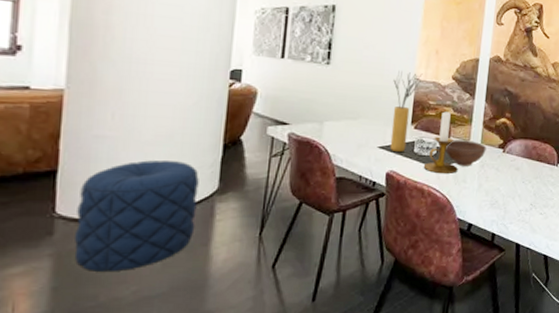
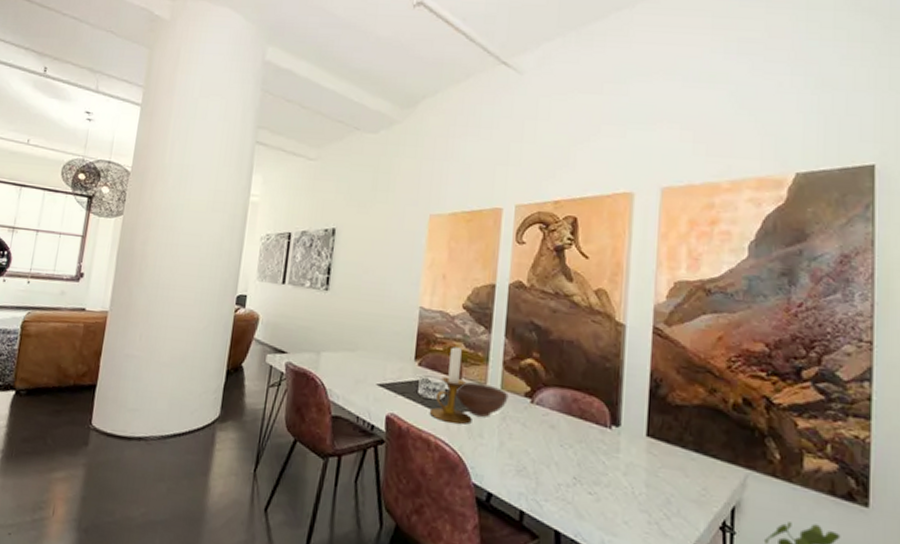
pouf: present [74,160,199,272] -> none [101,381,204,490]
vase: present [390,71,423,153] -> none [390,298,428,393]

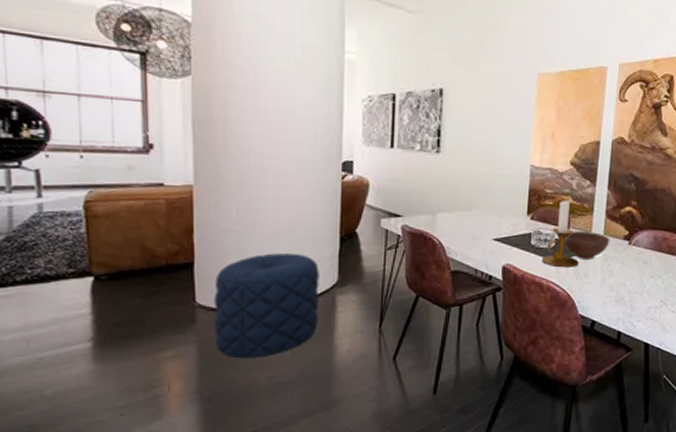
pouf: none [101,381,204,490] -> present [214,253,320,358]

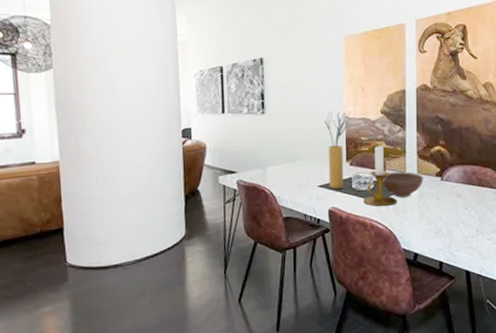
pouf: present [214,253,320,358] -> none [81,213,172,309]
vase: none [505,158,538,245] -> present [324,111,352,190]

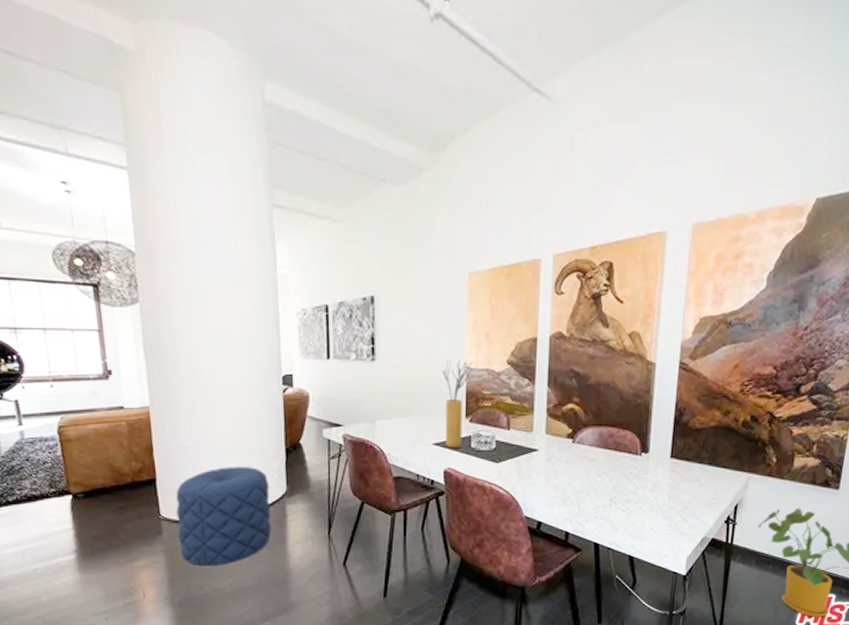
pouf: none [81,213,172,309] -> present [176,467,272,566]
candlestick: present [363,146,397,206] -> none [482,401,521,468]
bowl: present [382,172,424,197] -> none [505,431,553,460]

